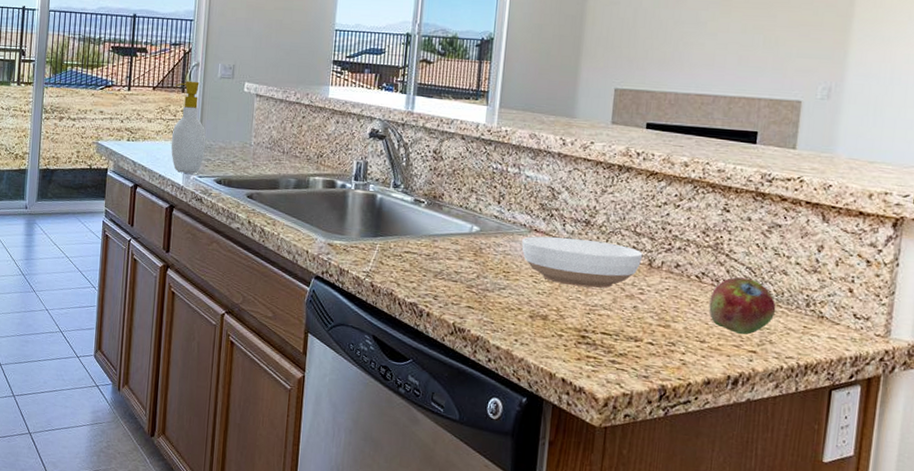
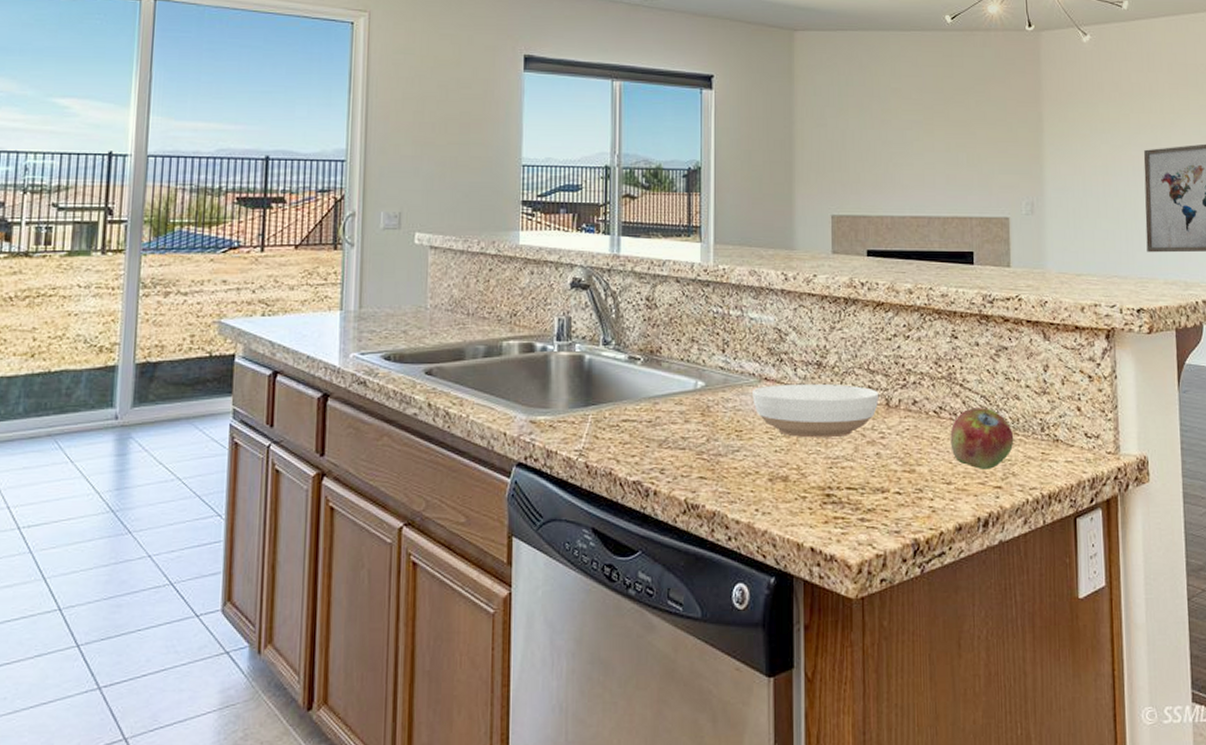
soap bottle: present [171,81,206,174] -> none [321,235,369,351]

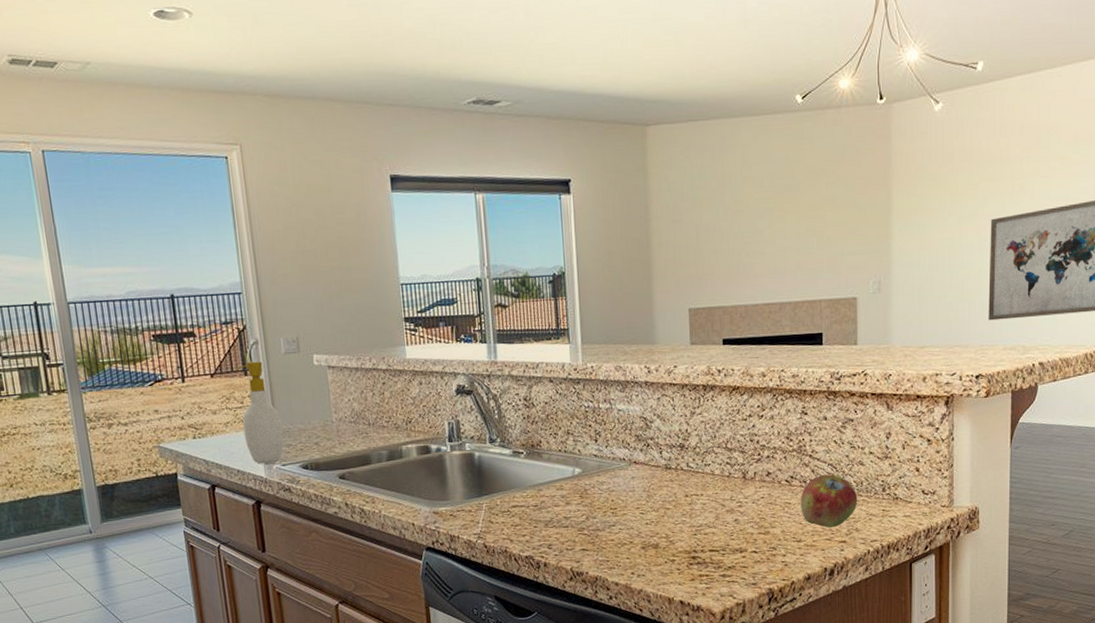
soap bottle: none [321,235,369,351] -> present [236,361,284,464]
bowl: present [752,383,879,438] -> none [624,462,737,511]

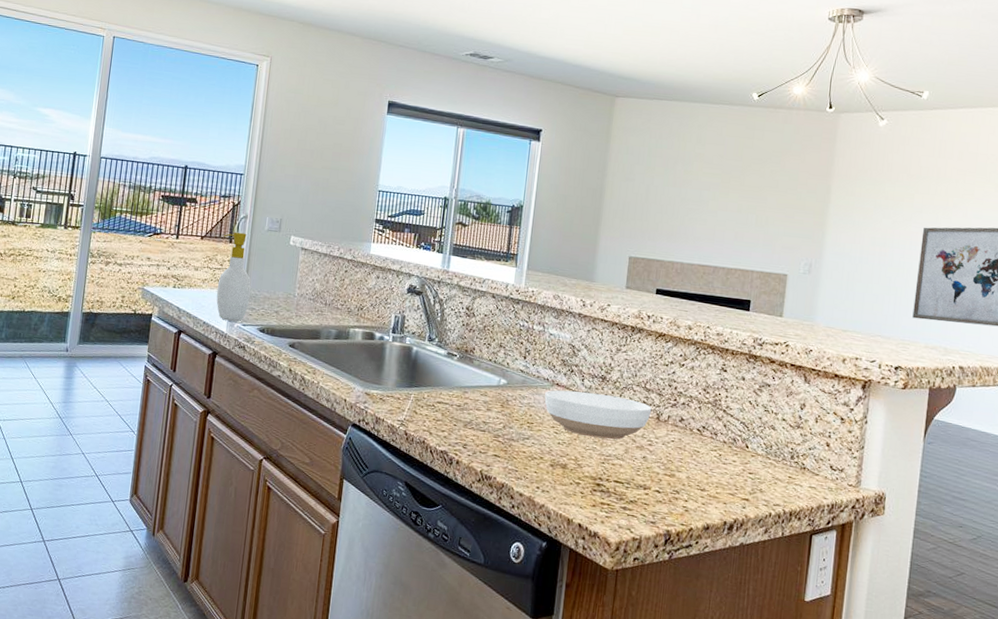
bowl: none [624,462,737,511] -> present [544,390,652,440]
fruit: present [800,474,858,528] -> none [708,431,766,484]

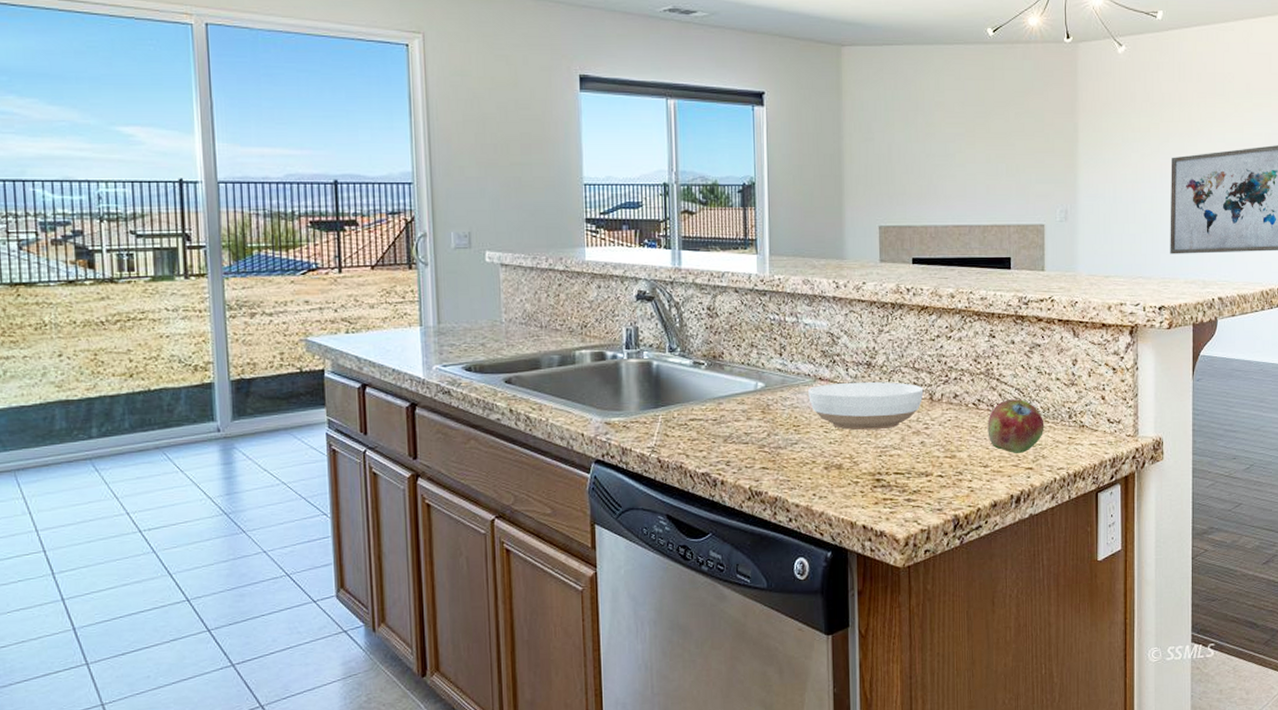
soap bottle: present [216,232,252,322] -> none [399,255,447,364]
fruit: none [708,431,766,484] -> present [987,399,1045,454]

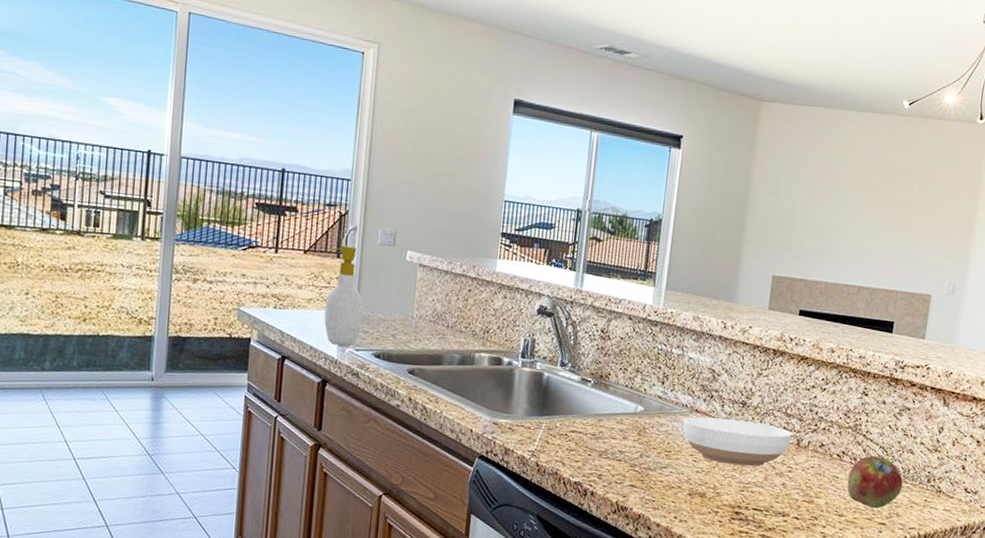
soap bottle: none [399,255,447,364] -> present [324,245,364,347]

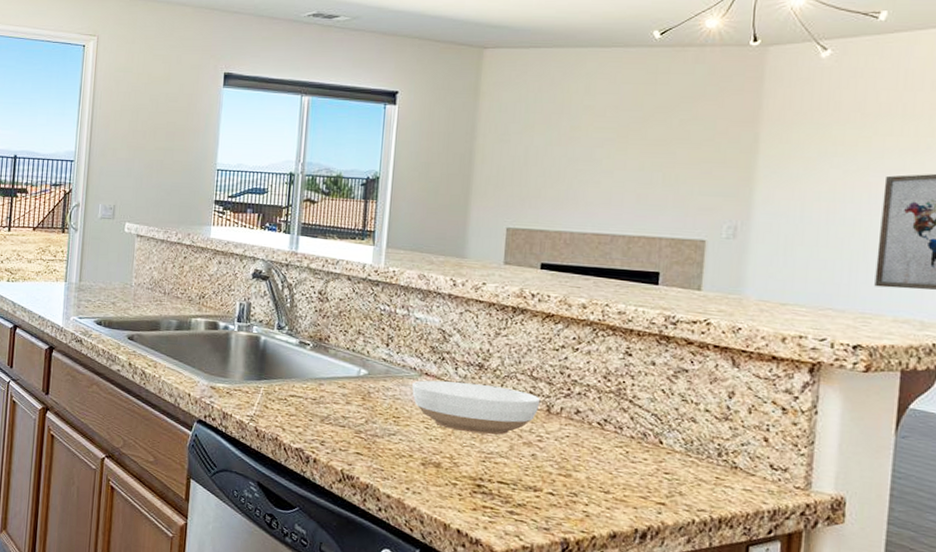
soap bottle: present [324,245,364,347] -> none [50,221,87,315]
fruit: present [847,455,903,509] -> none [612,424,686,486]

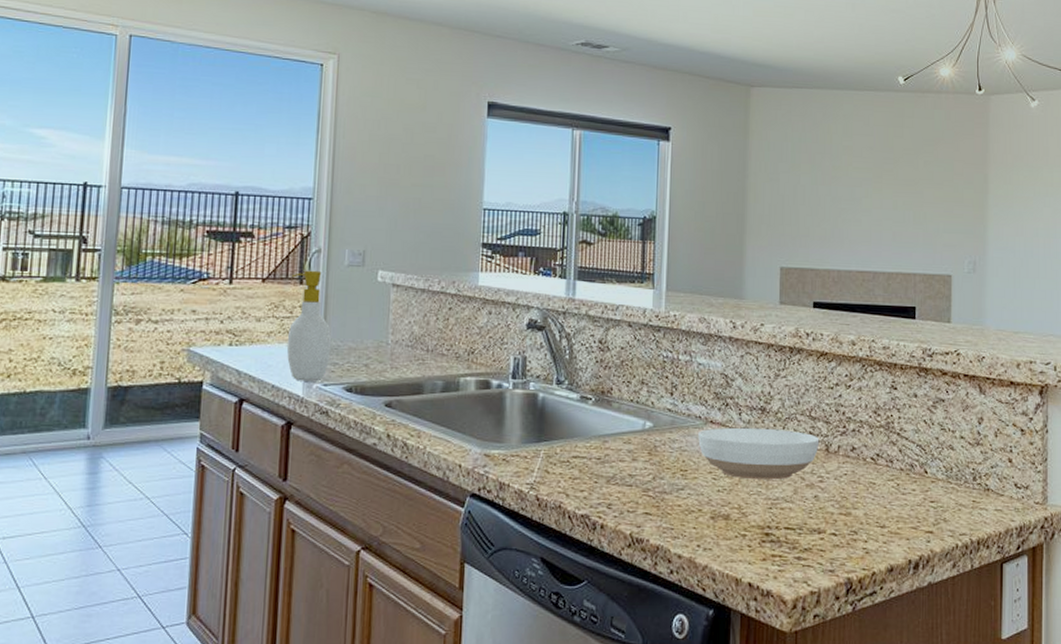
soap bottle: none [50,221,87,315] -> present [286,270,332,382]

